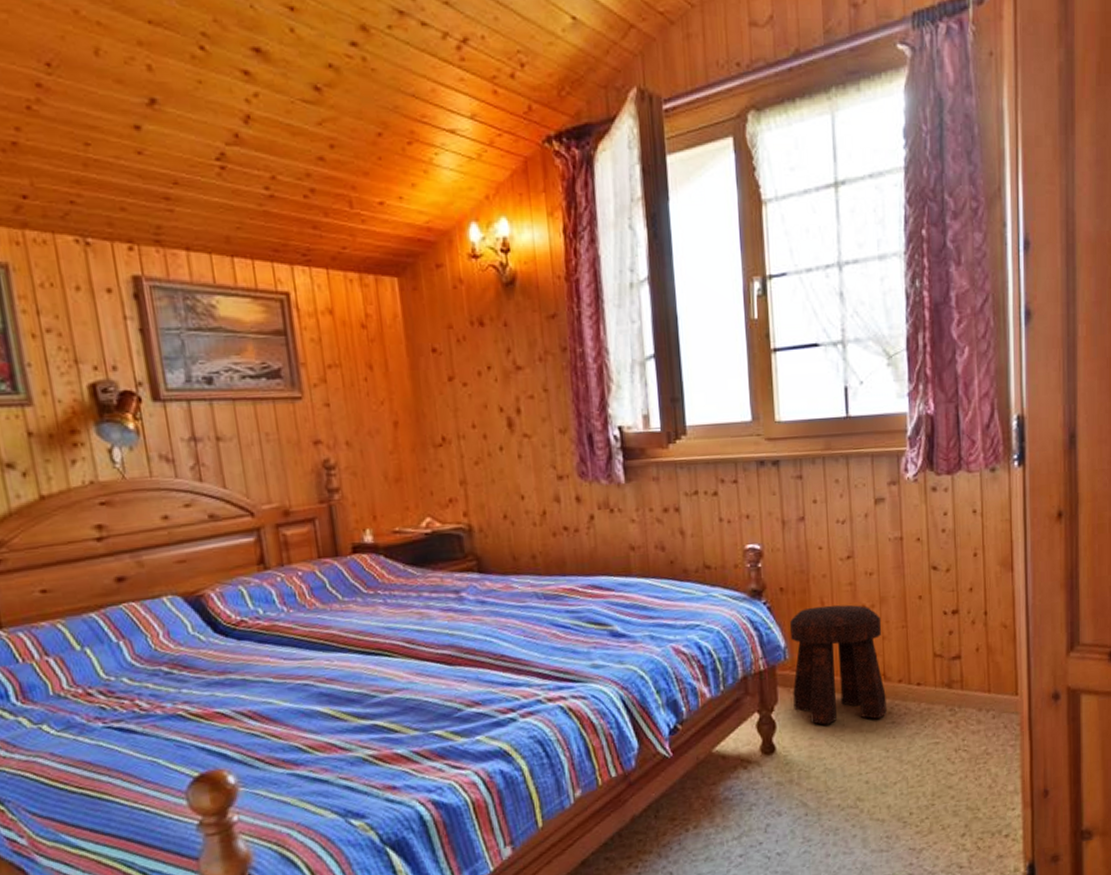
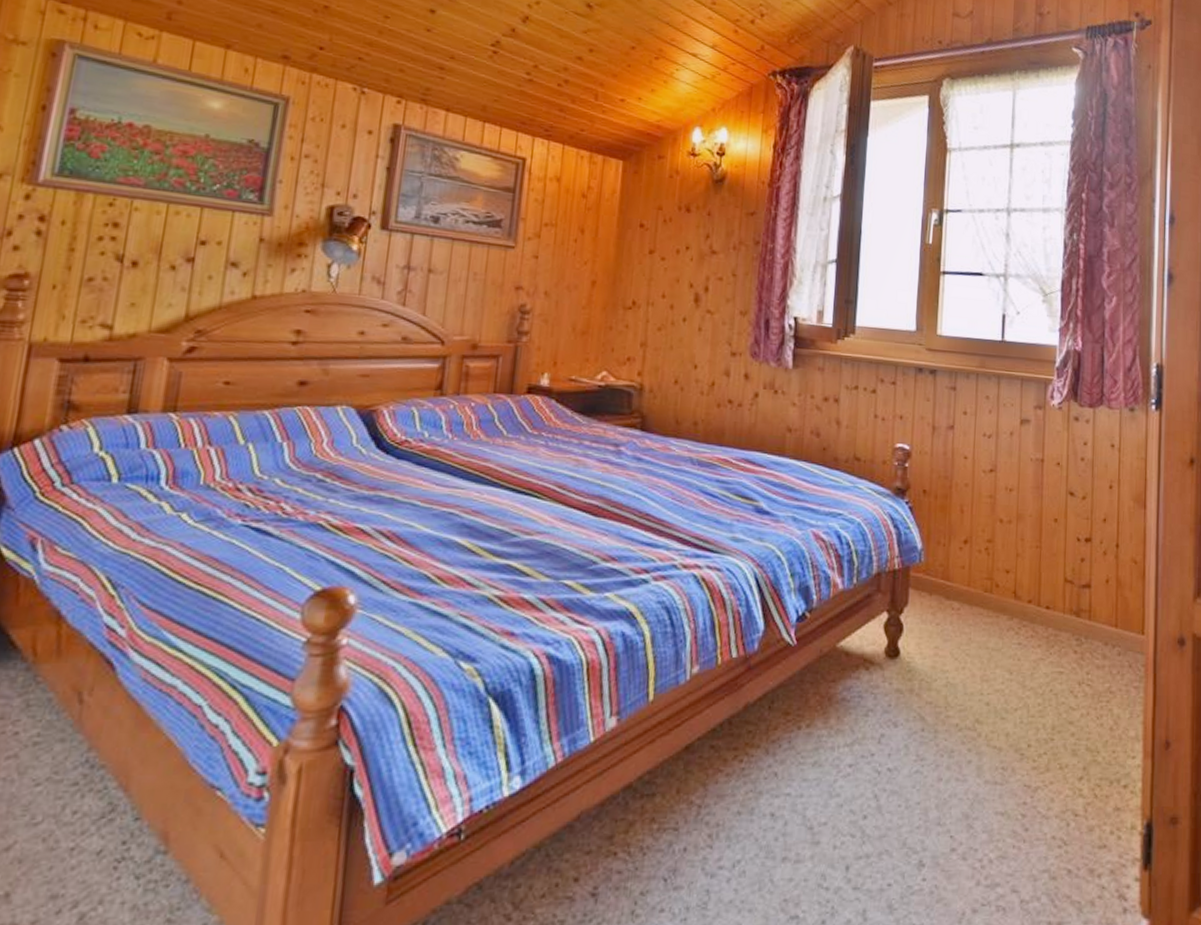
stool: present [790,604,887,725] -> none [923,513,1017,638]

